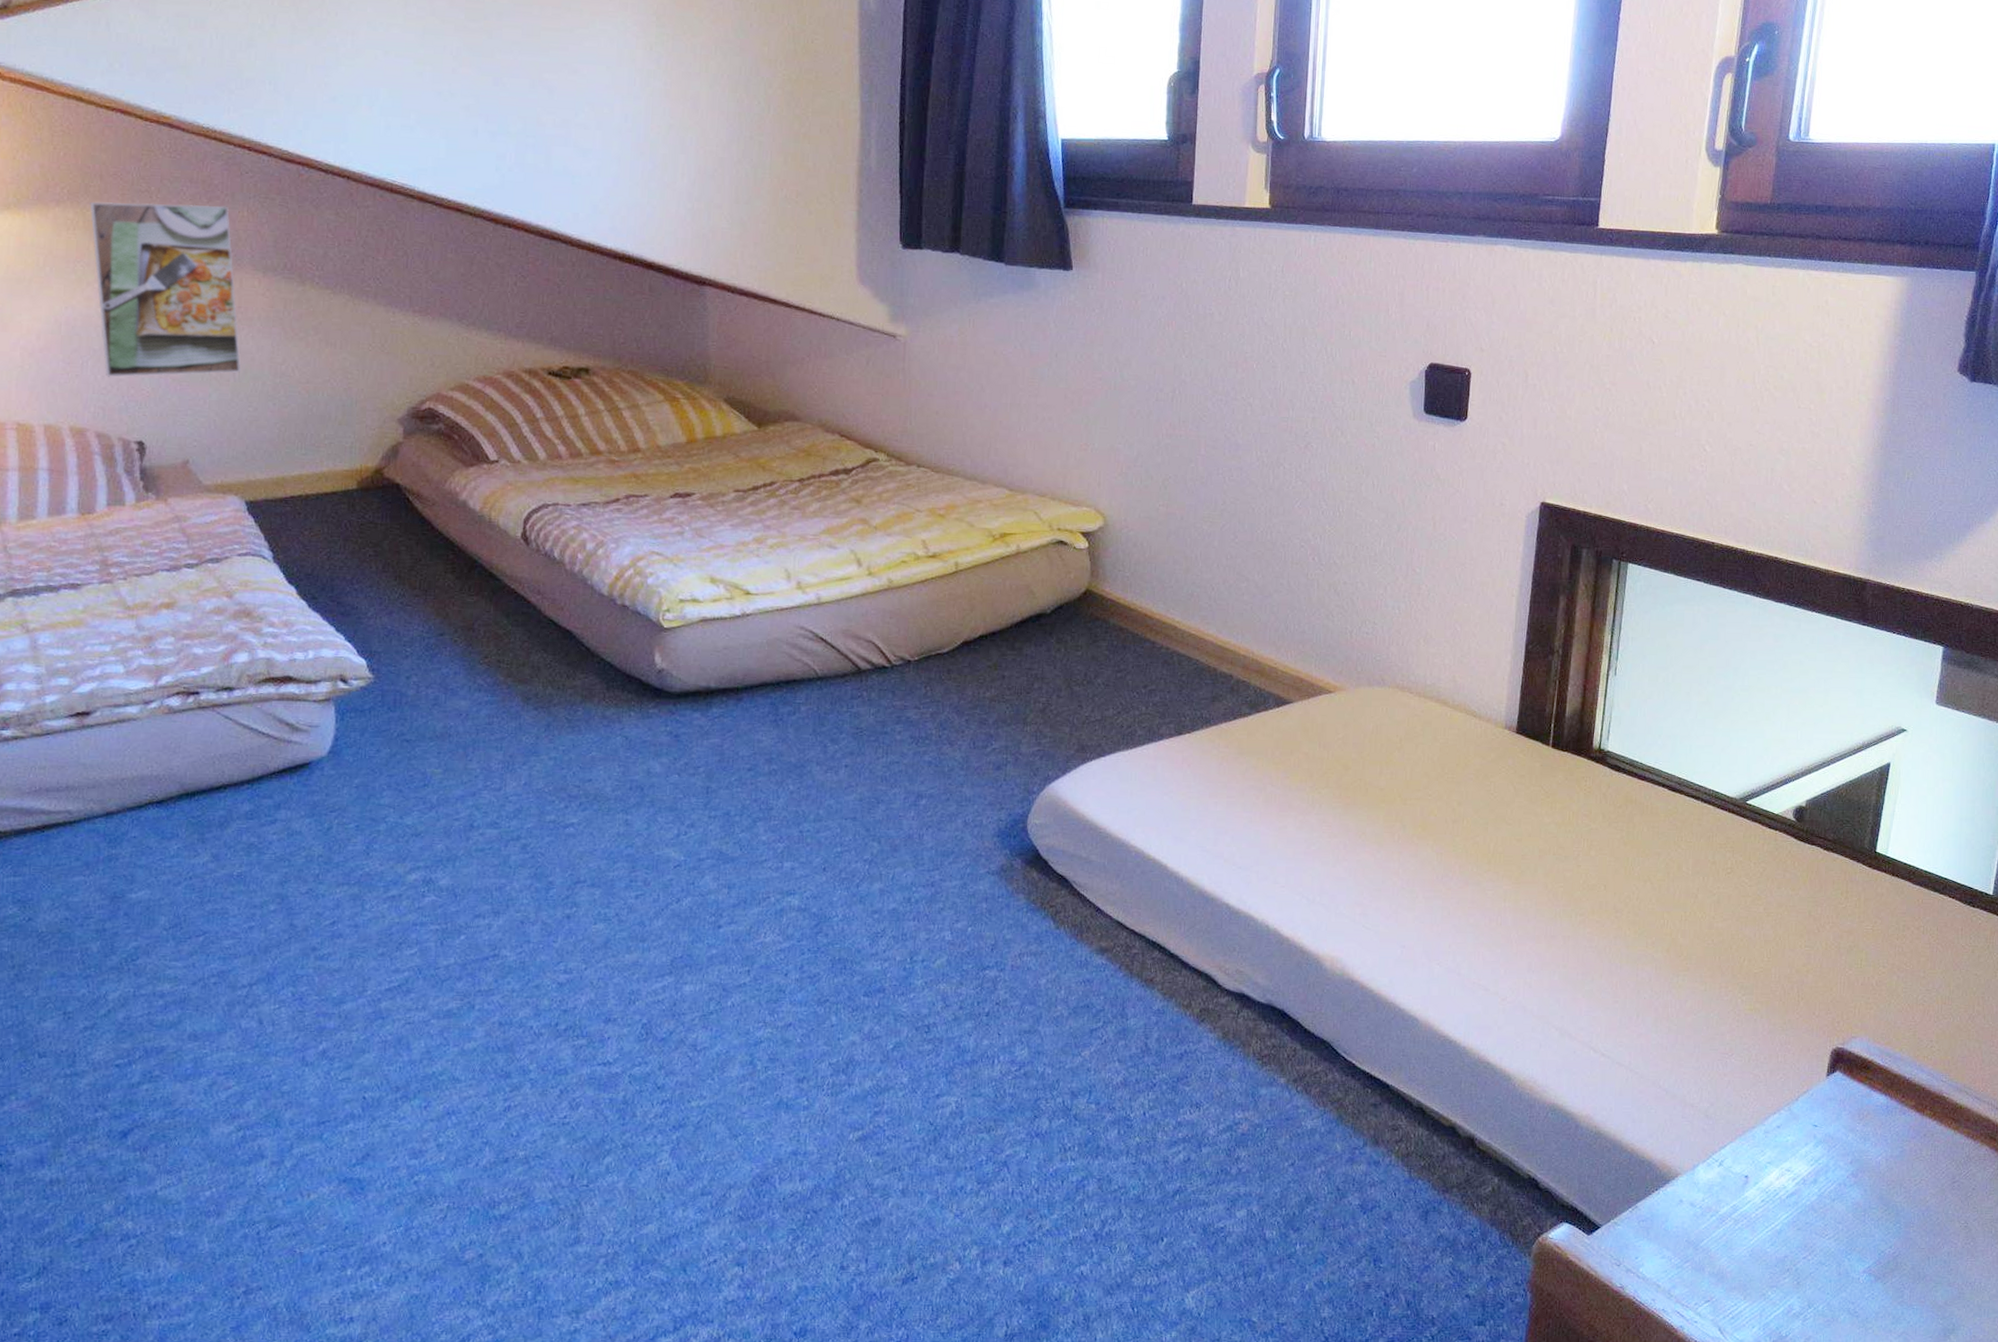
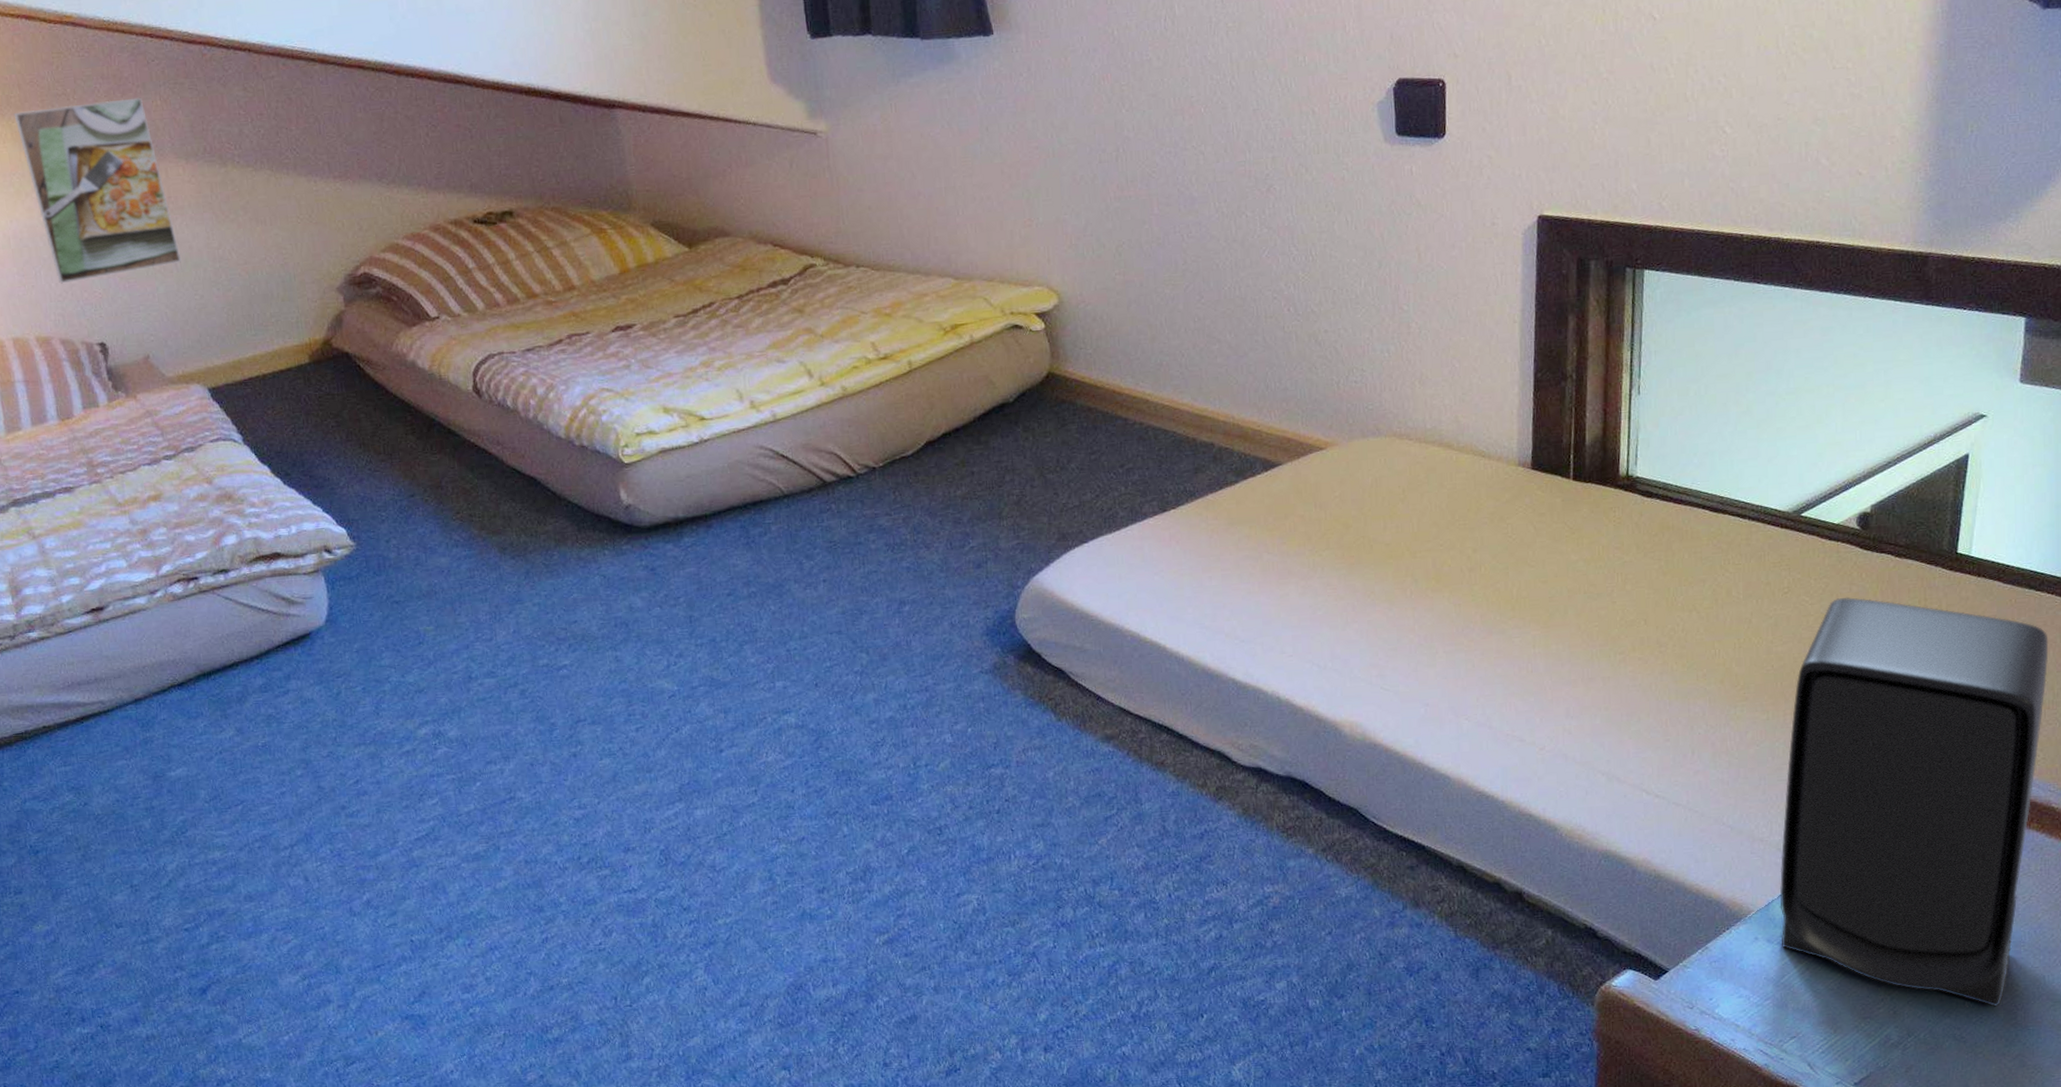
speaker: none [1702,882,1948,1284] -> present [1780,597,2049,1007]

